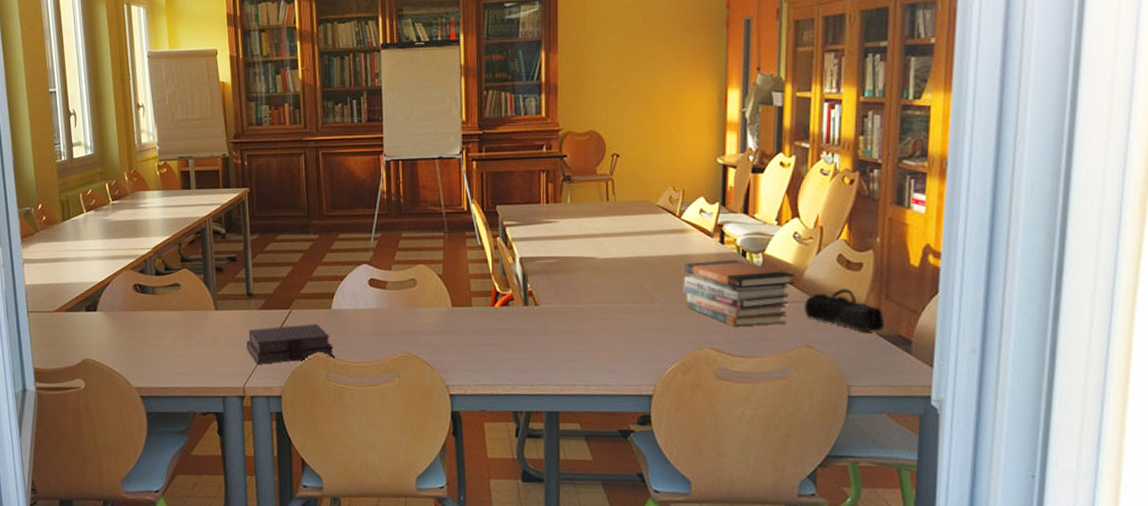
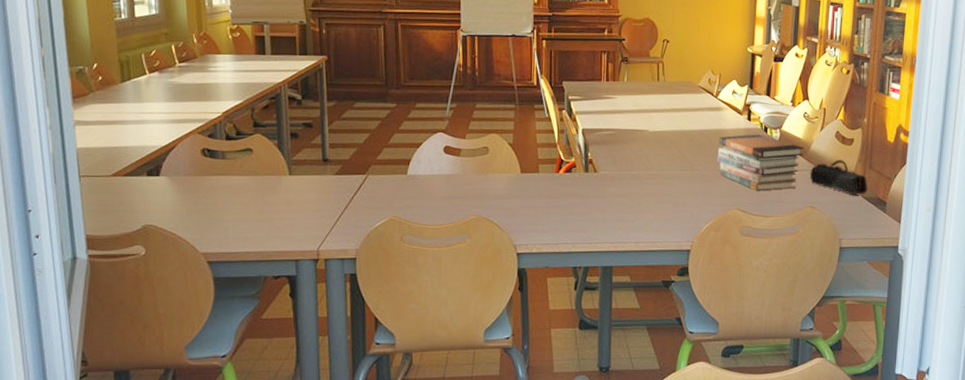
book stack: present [246,324,334,364] -> none [321,189,409,228]

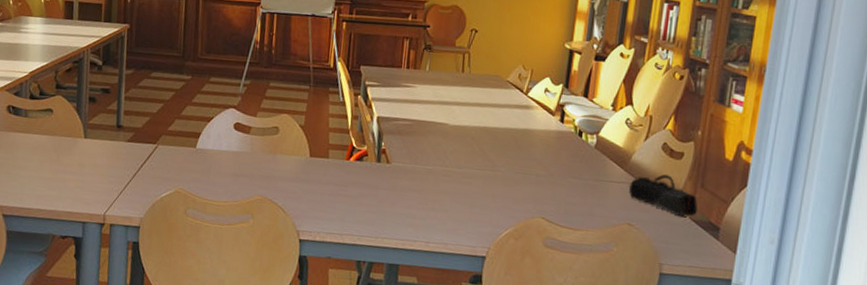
book stack: present [717,134,803,191] -> none [522,137,623,202]

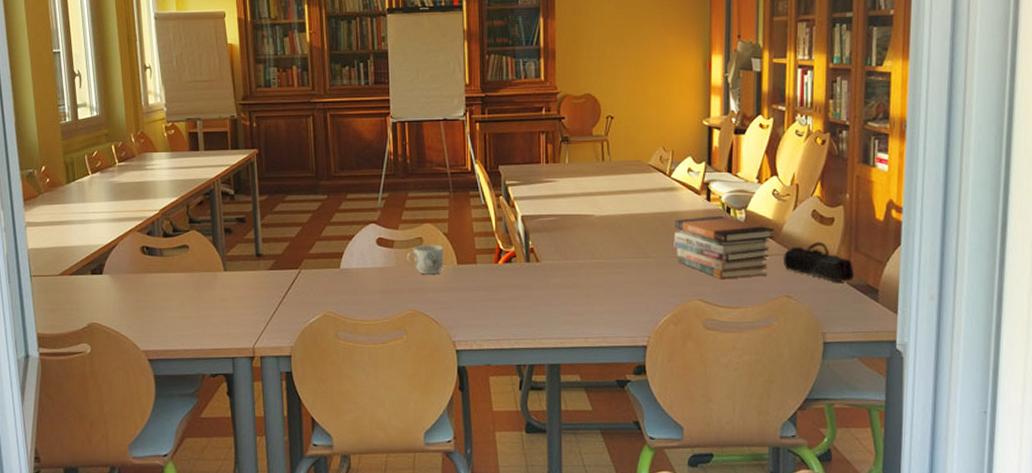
mug: none [262,134,299,164] -> present [407,244,444,275]
book stack: none [522,137,623,202] -> present [673,215,774,279]

